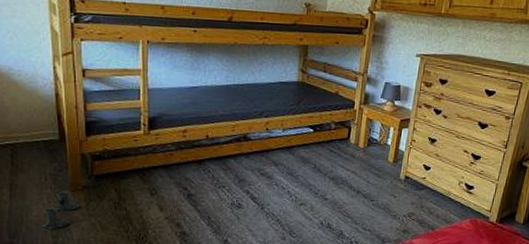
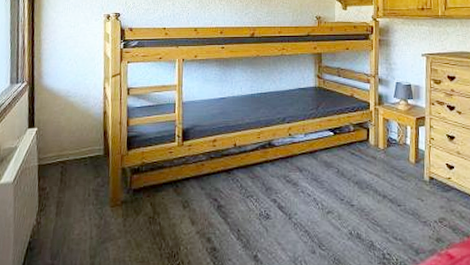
boots: present [41,190,80,230] -> none [81,206,118,249]

